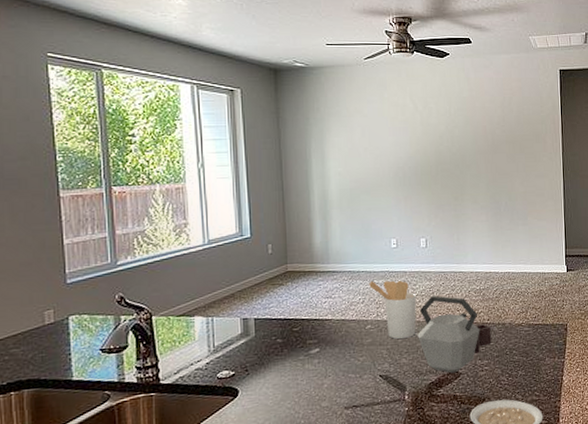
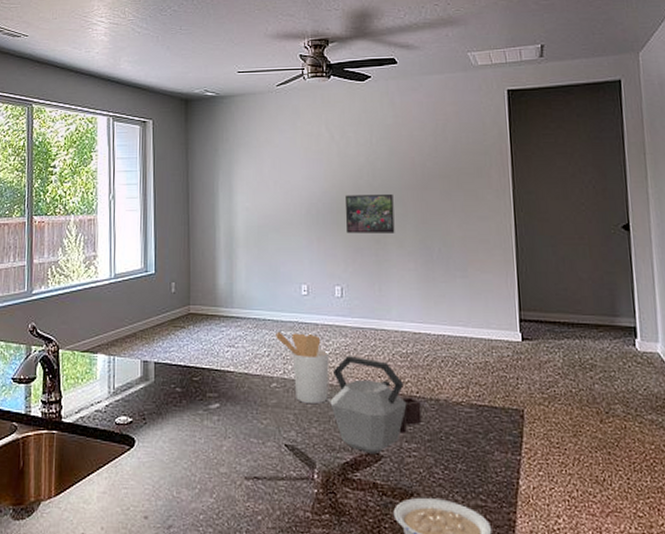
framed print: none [429,157,470,193] -> present [346,193,395,234]

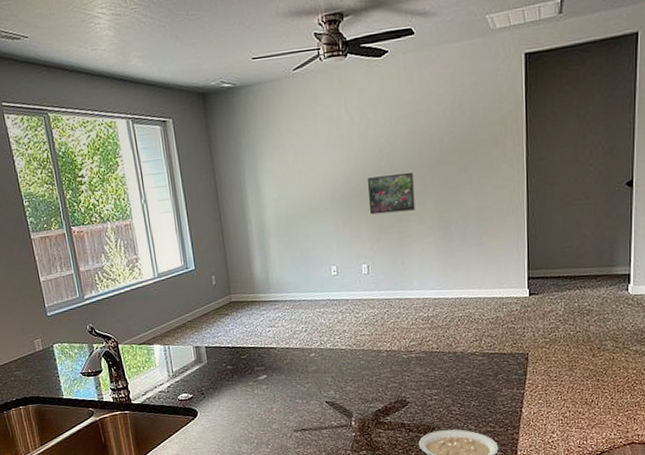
utensil holder: present [276,331,329,405] -> none [311,309,361,368]
kettle: present [330,356,422,453] -> none [362,323,441,401]

